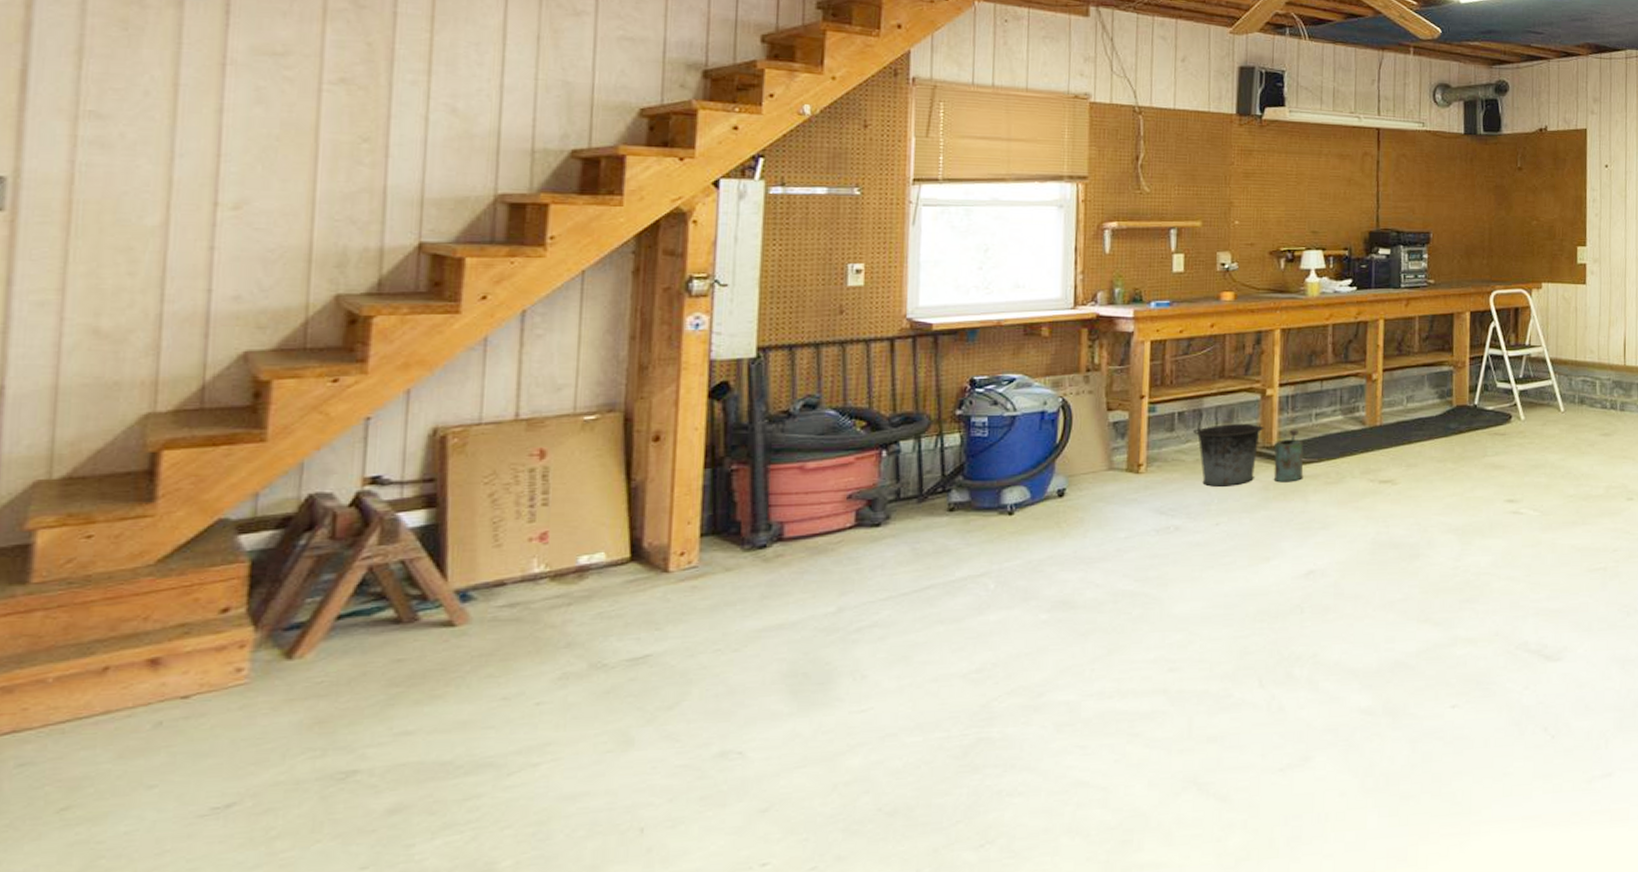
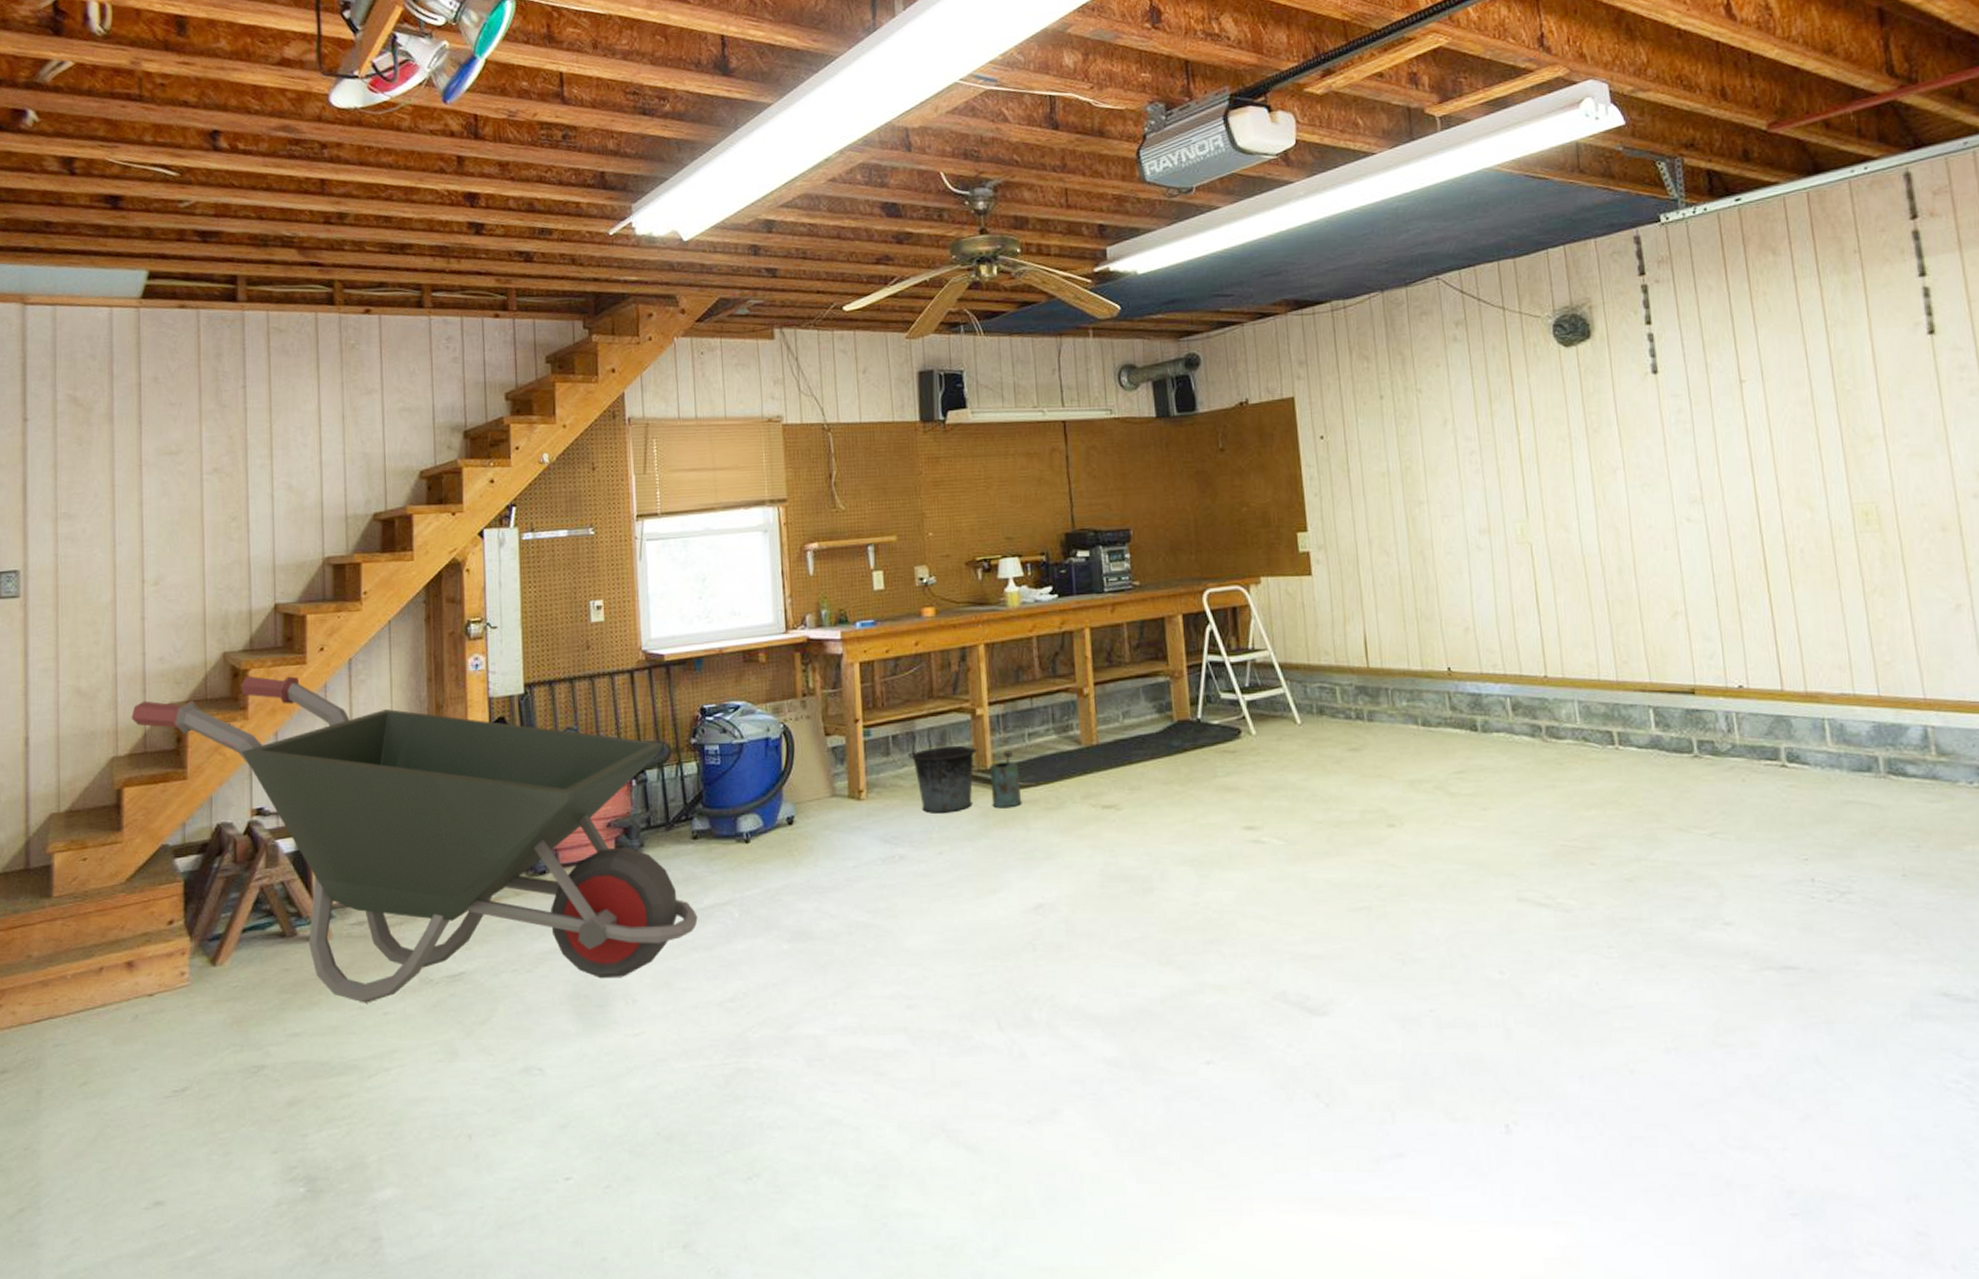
wheelbarrow: none [182,323,947,693] -> present [131,675,698,1003]

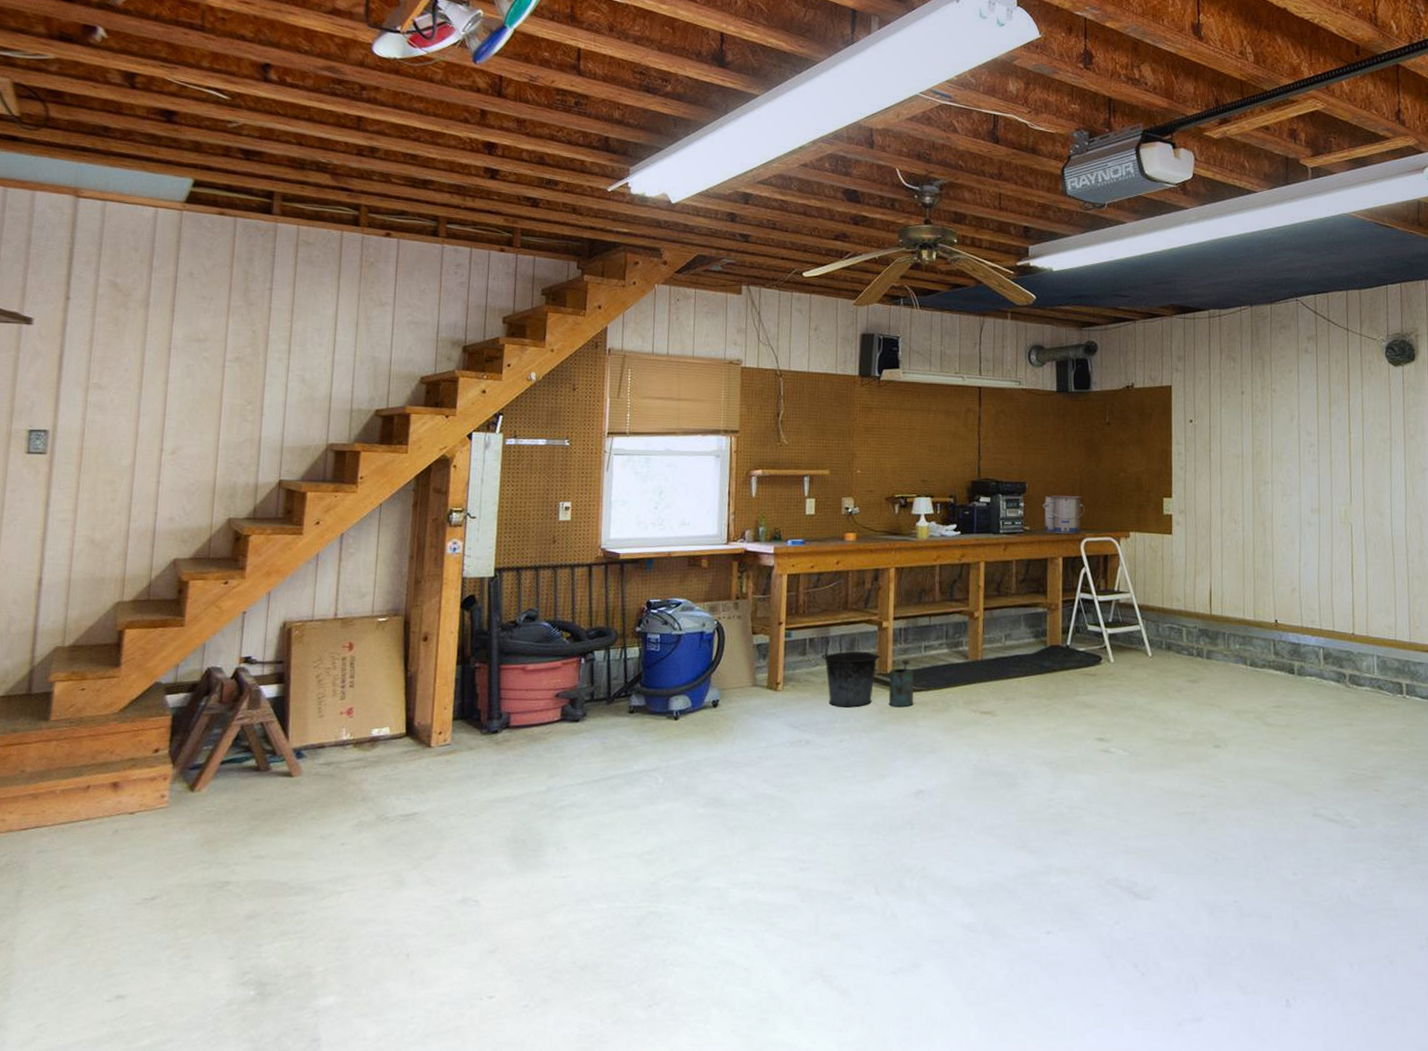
wheelbarrow: present [131,675,698,1003] -> none [139,540,627,834]
paint can: none [1152,539,1203,587] -> present [1042,494,1084,534]

